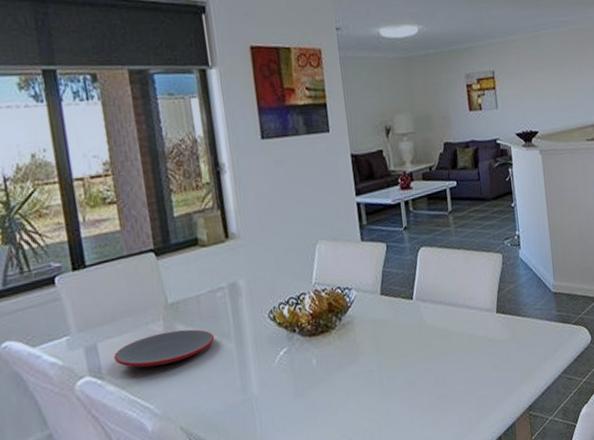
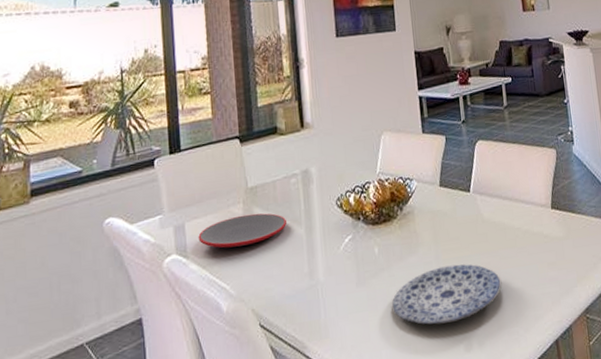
plate: none [331,370,446,431] -> present [391,264,502,325]

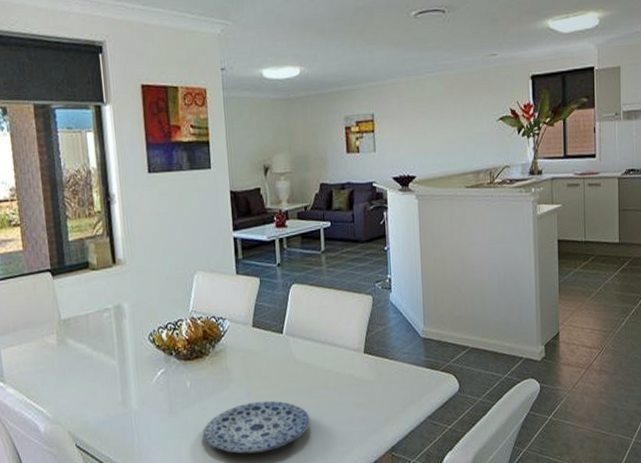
plate: present [198,213,286,248] -> none [14,344,100,375]

